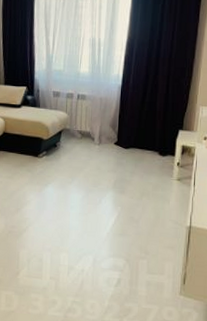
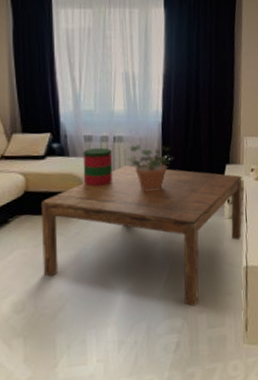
coffee table: none [13,121,194,252] -> present [42,165,243,307]
decorative container: none [50,103,76,135] -> present [82,148,113,186]
potted plant: none [86,103,129,146] -> present [125,144,173,192]

